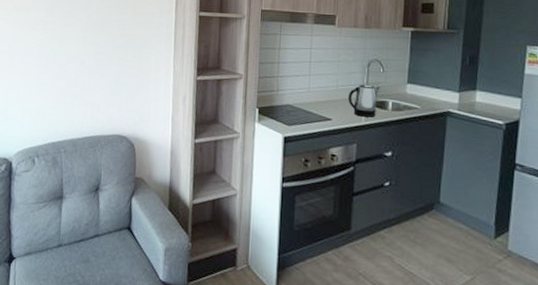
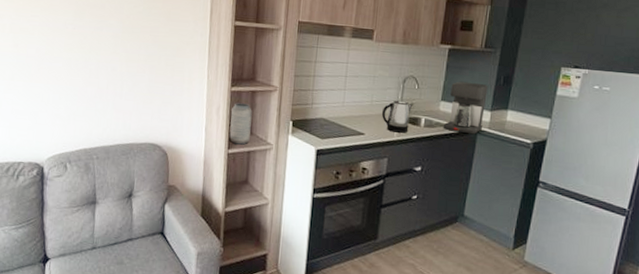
vase: none [196,92,218,134] -> present [229,103,252,145]
coffee maker: none [411,63,454,117] -> present [443,81,488,135]

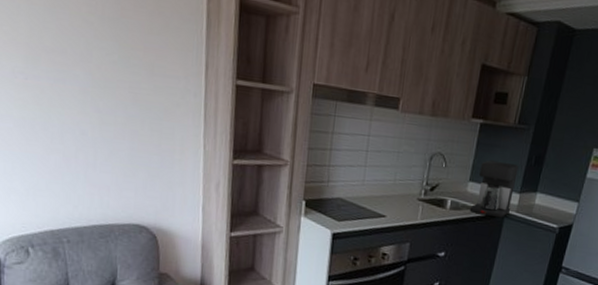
vase: present [229,103,252,145] -> none [231,178,259,227]
kettle: present [381,100,412,133] -> none [405,179,438,216]

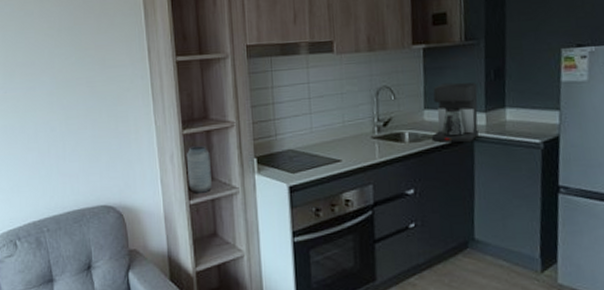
vase: none [231,178,259,227] -> present [187,146,212,193]

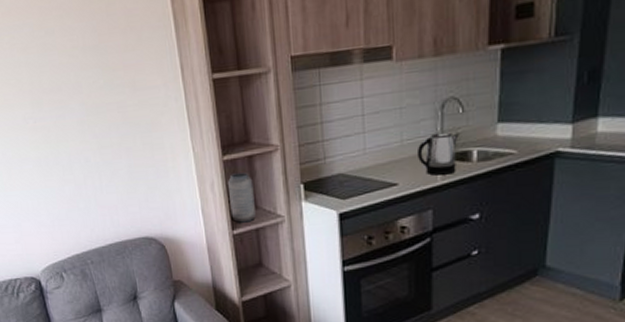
kettle: none [356,116,392,154] -> present [416,132,457,176]
coffee maker: present [431,82,478,143] -> none [504,88,565,161]

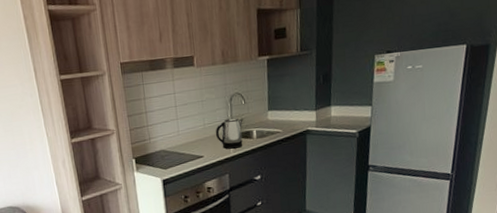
vase: present [228,172,256,223] -> none [76,151,99,191]

